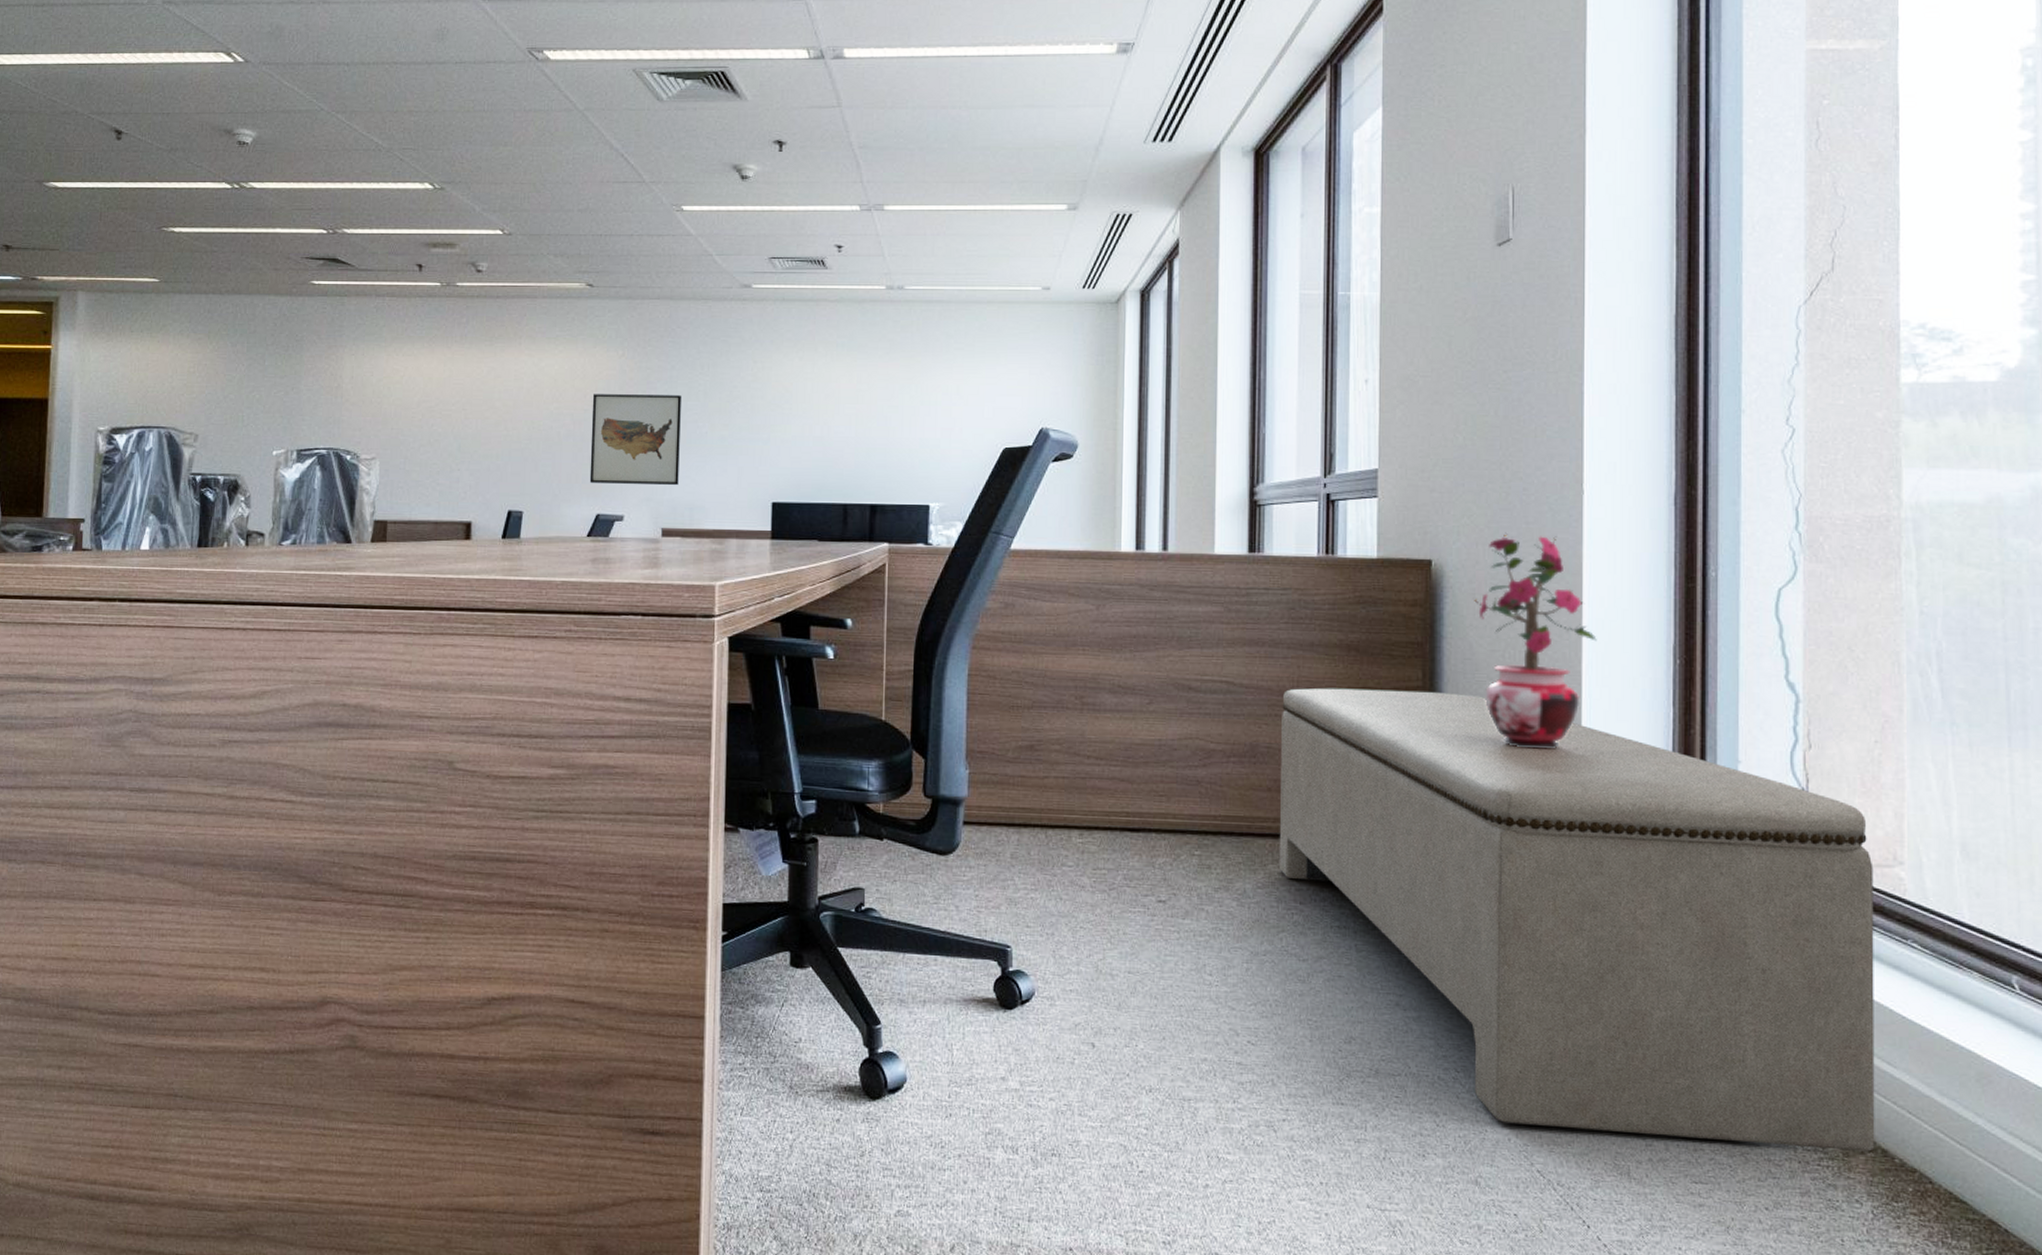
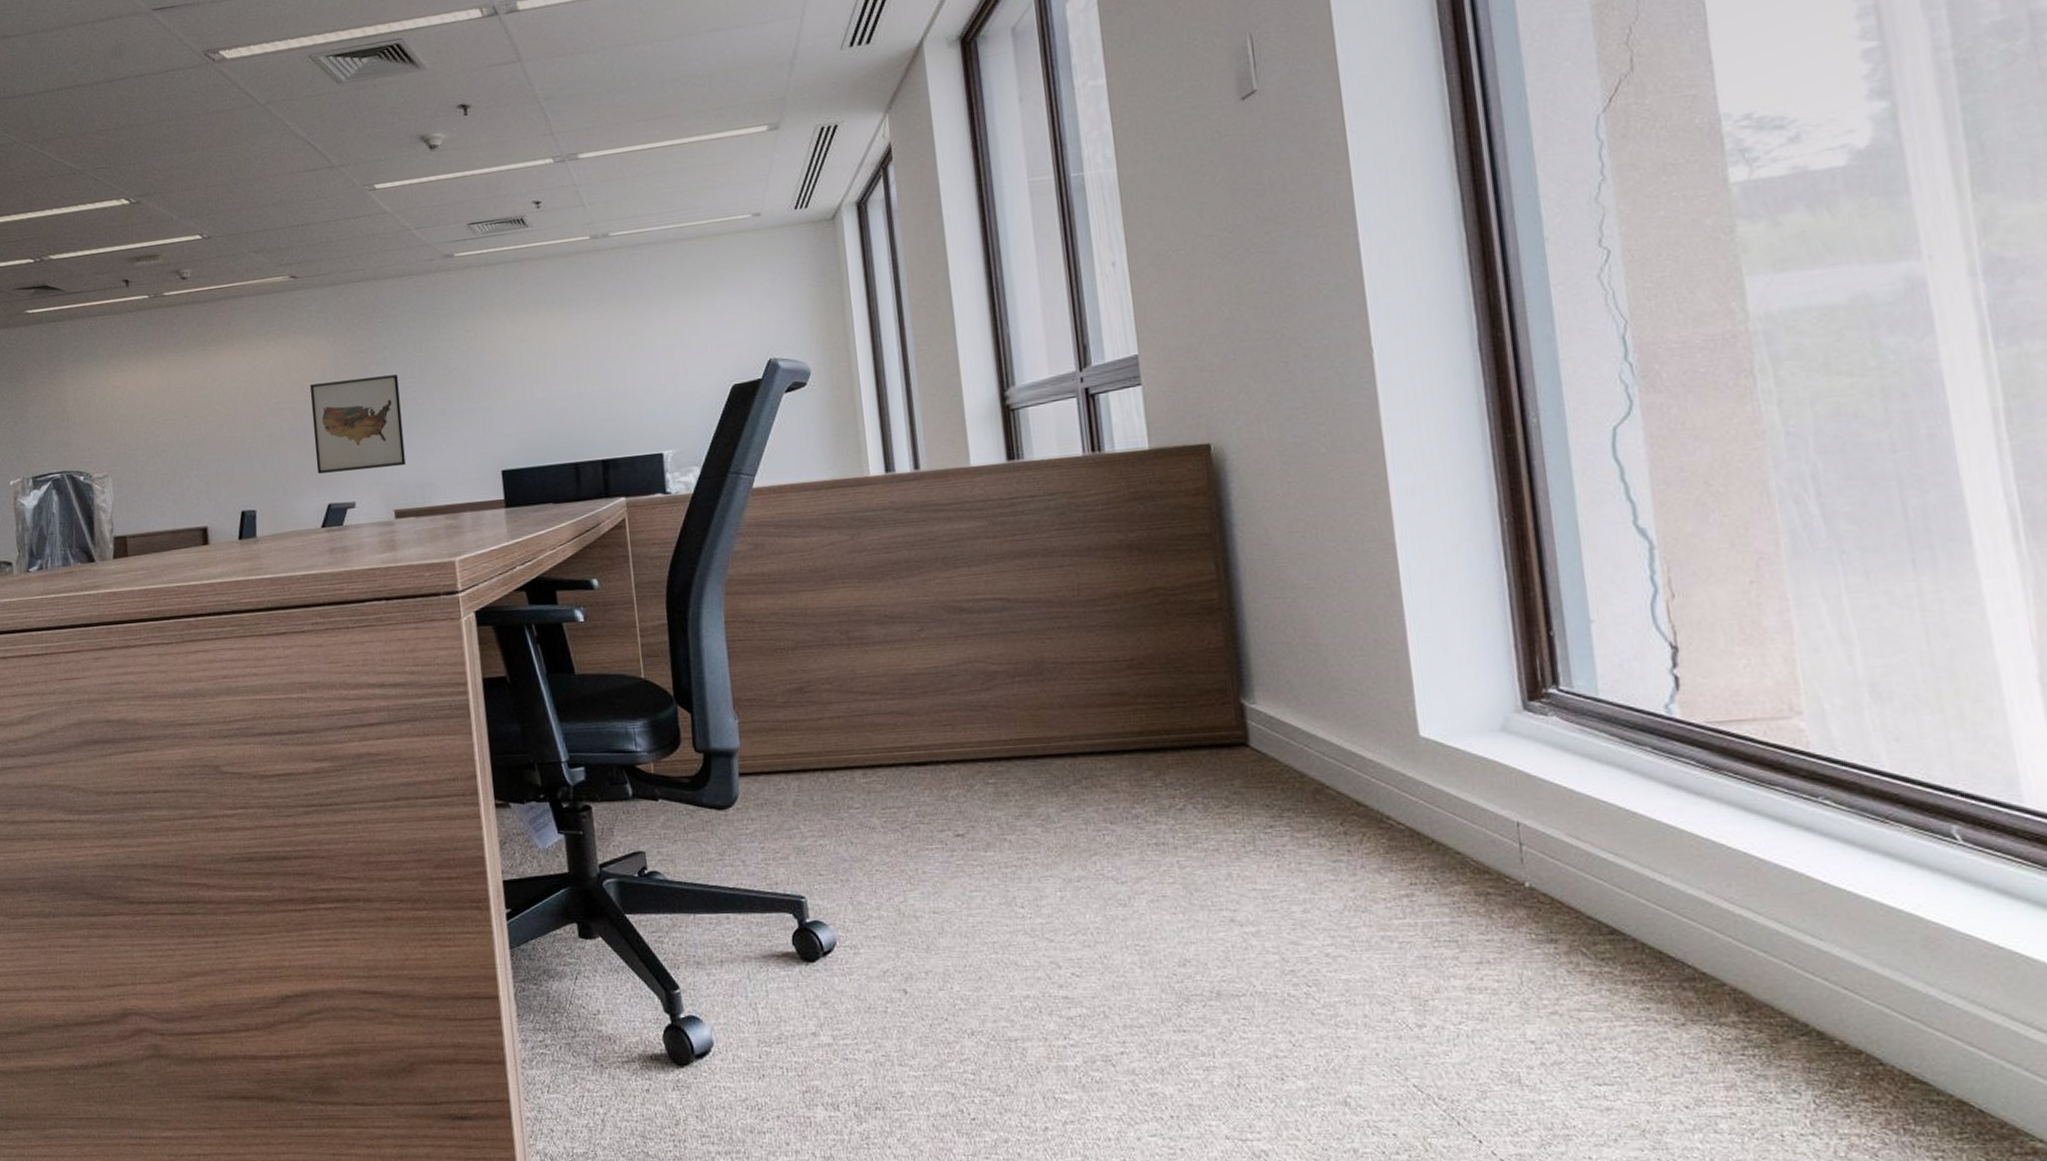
bench: present [1280,688,1875,1152] -> none [1064,582,1808,1037]
potted plant: present [1474,532,1597,749] -> none [1263,401,1409,633]

